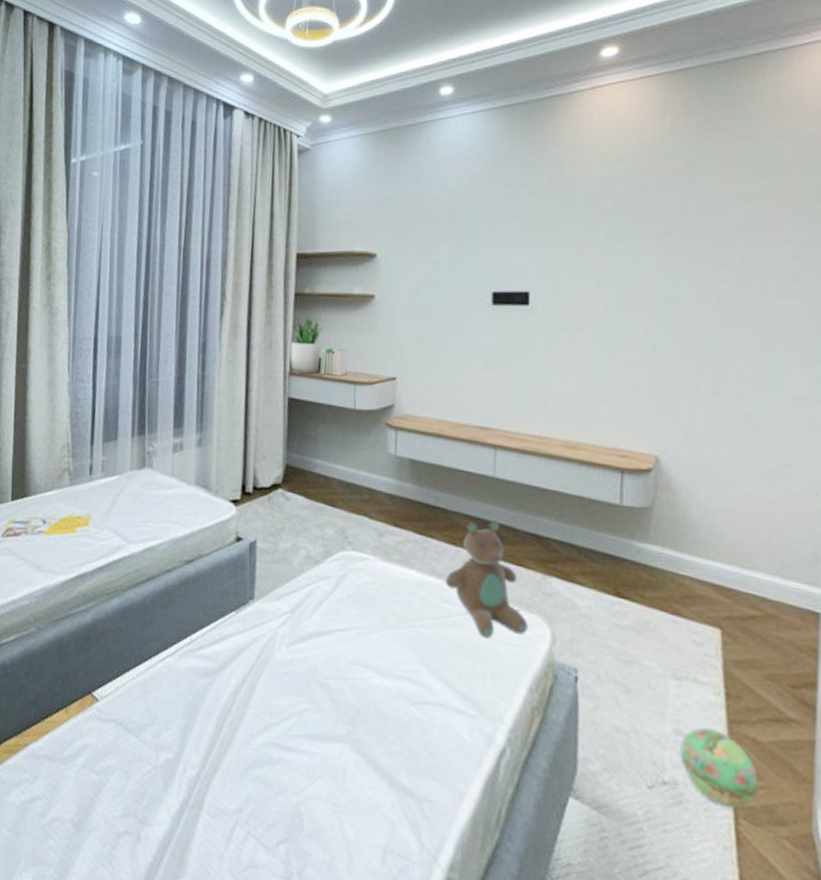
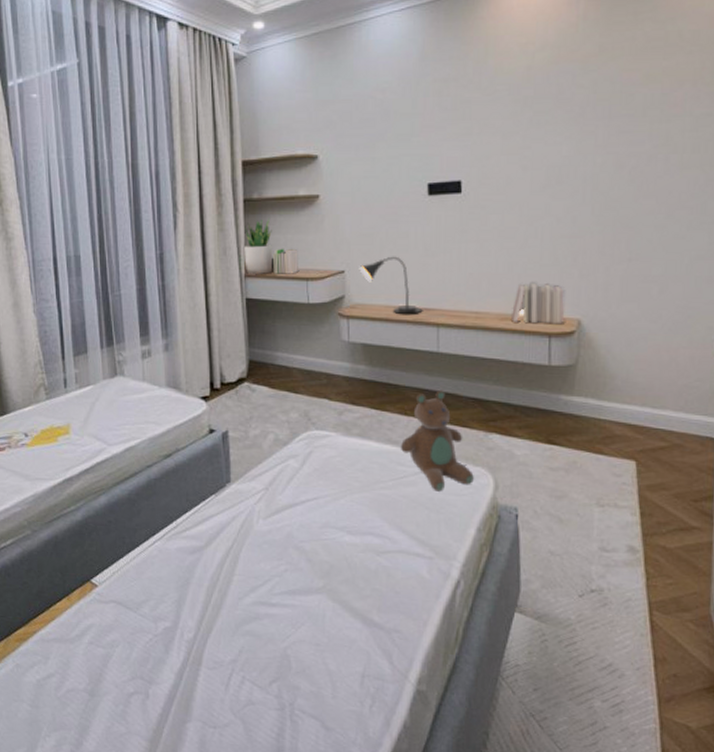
desk lamp: none [412,366,480,433] -> present [359,256,423,315]
books: none [579,409,641,460] -> present [511,282,564,325]
ball: present [680,727,759,809] -> none [604,542,668,604]

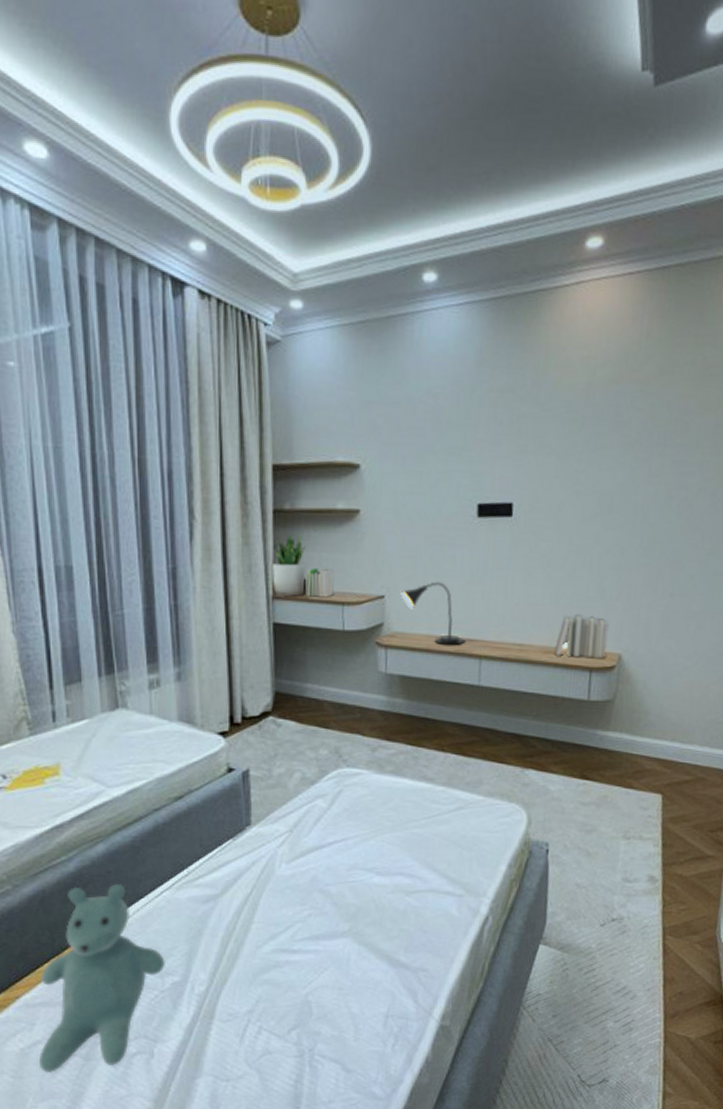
stuffed bear: none [51,533,158,705] -> present [38,884,165,1074]
stuffed toy: present [400,390,474,492] -> none [435,725,508,829]

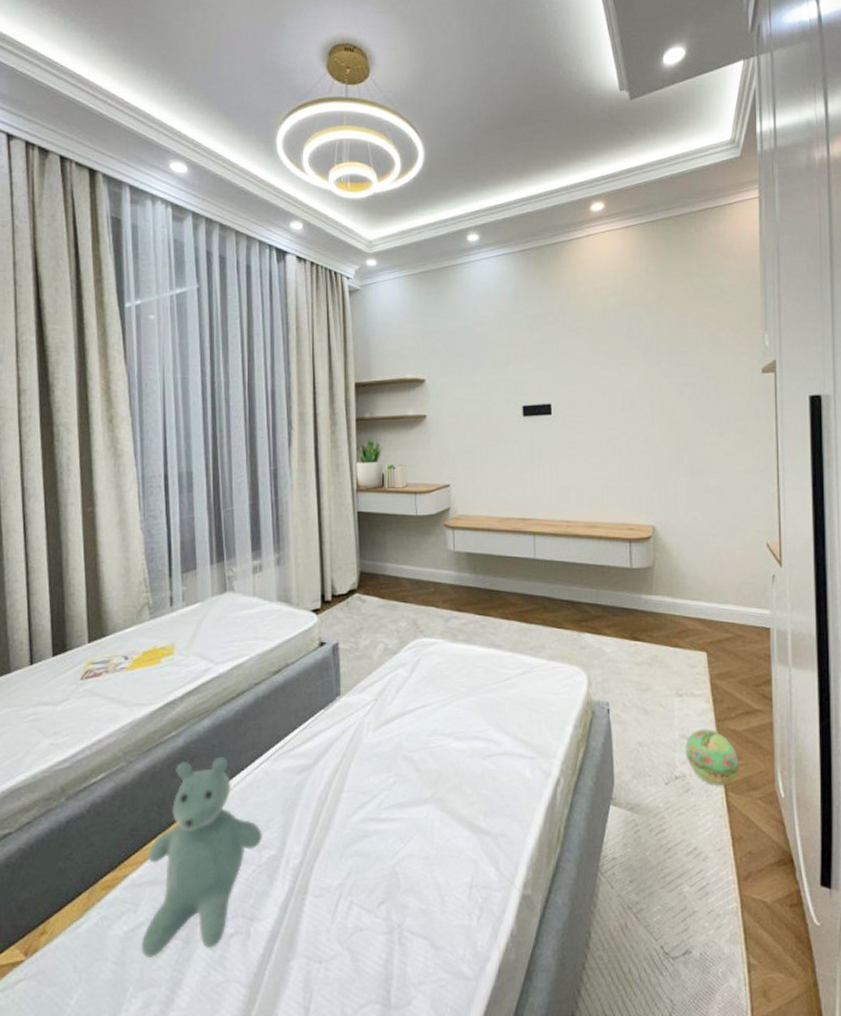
desk lamp: present [400,581,466,646] -> none [463,471,521,525]
books: present [554,614,608,659] -> none [598,493,641,531]
ball: none [625,872,682,929] -> present [685,729,739,785]

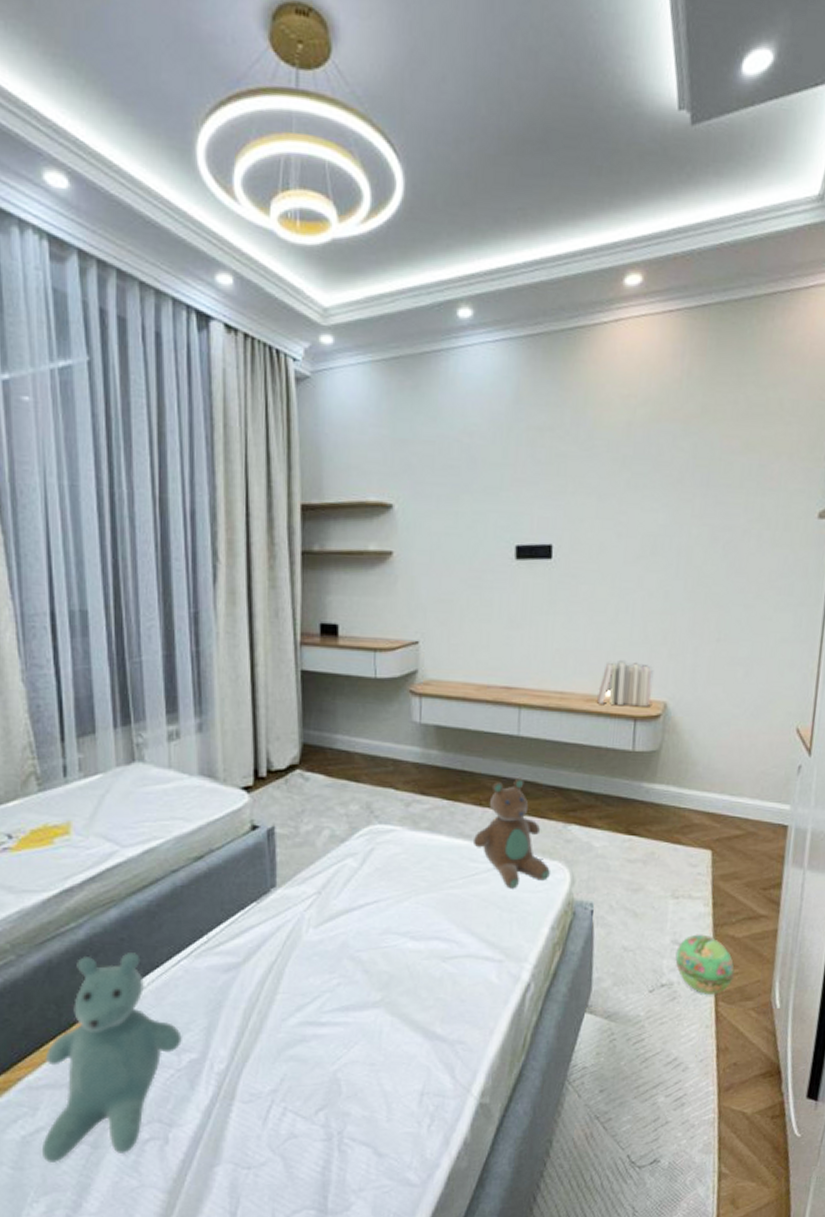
planter: present [356,436,384,490] -> none [300,576,336,643]
books: present [384,464,407,488] -> none [335,612,366,644]
stuffed toy: none [502,594,569,692] -> present [472,778,550,889]
books: none [598,493,641,531] -> present [597,661,653,707]

